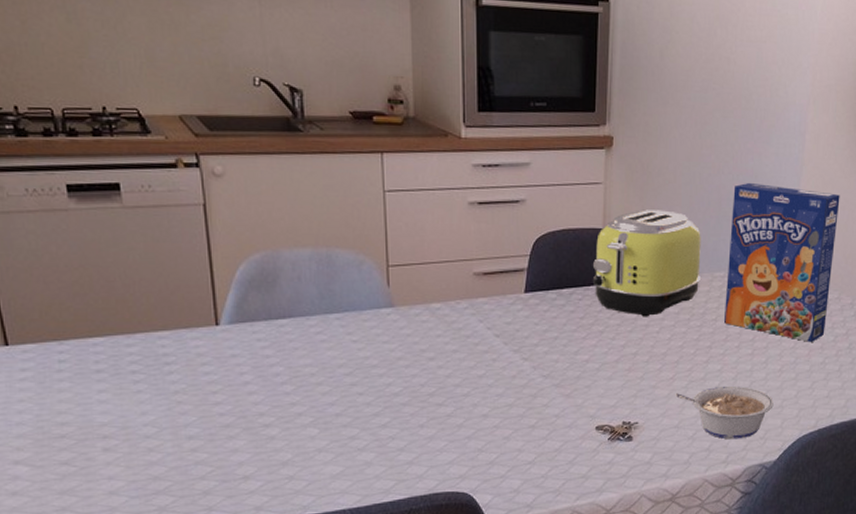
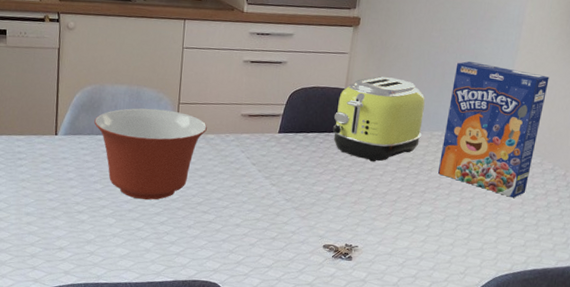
mixing bowl: none [271,276,431,398] -> present [94,108,208,200]
legume: present [675,386,774,440] -> none [391,225,475,272]

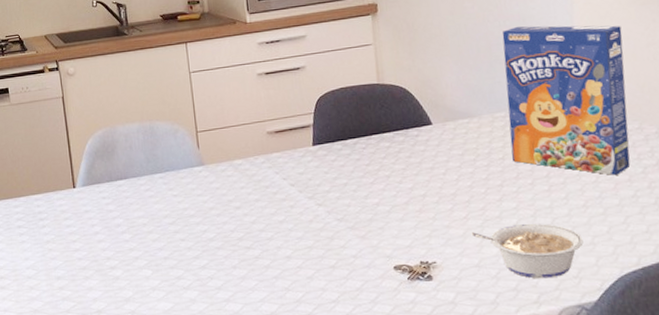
mixing bowl: present [94,108,208,200] -> none [111,141,233,244]
toaster: present [332,76,425,162] -> none [372,61,482,161]
legume: none [391,225,475,272] -> present [471,224,584,279]

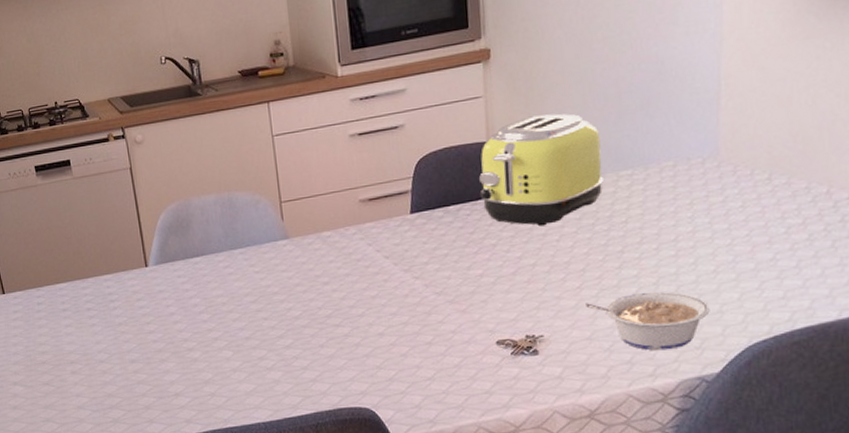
toaster: none [372,61,482,161] -> present [479,114,605,227]
cereal box: present [502,25,631,175] -> none [635,65,778,237]

